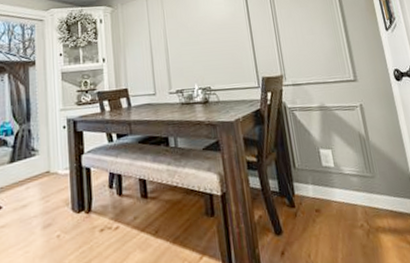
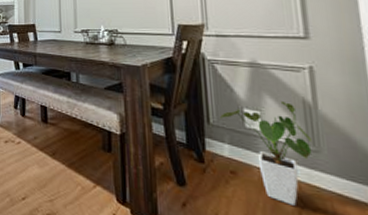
house plant: none [303,137,370,230] -> present [220,100,312,206]

